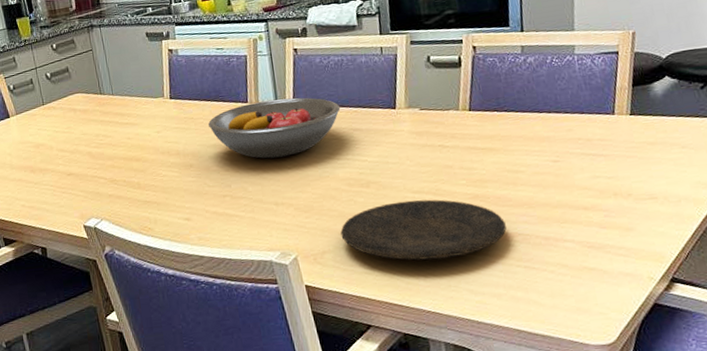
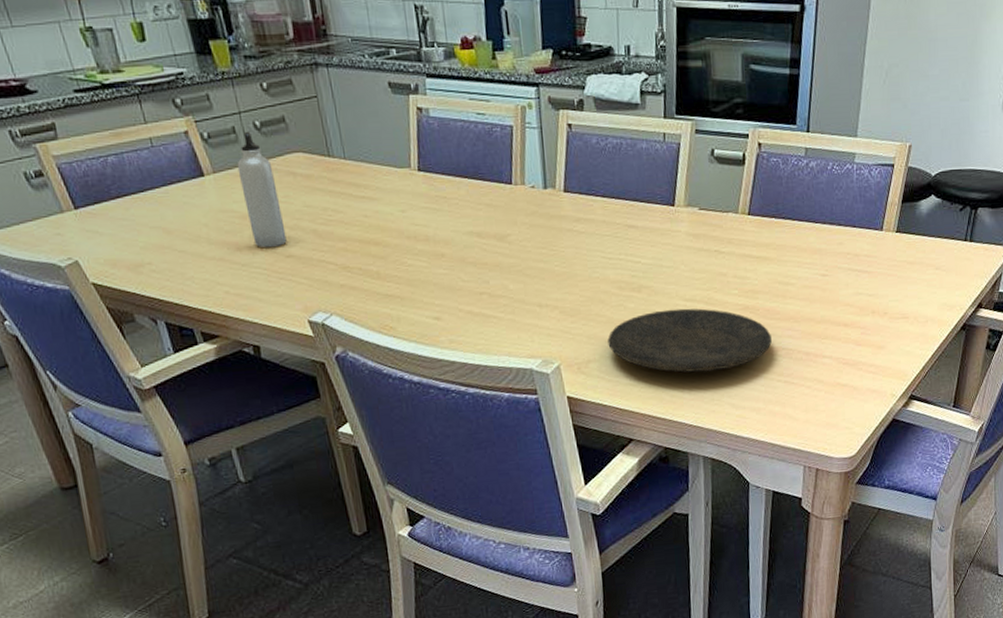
water bottle: none [33,81,68,170] -> present [237,131,287,248]
fruit bowl: present [208,97,341,159] -> none [464,182,616,253]

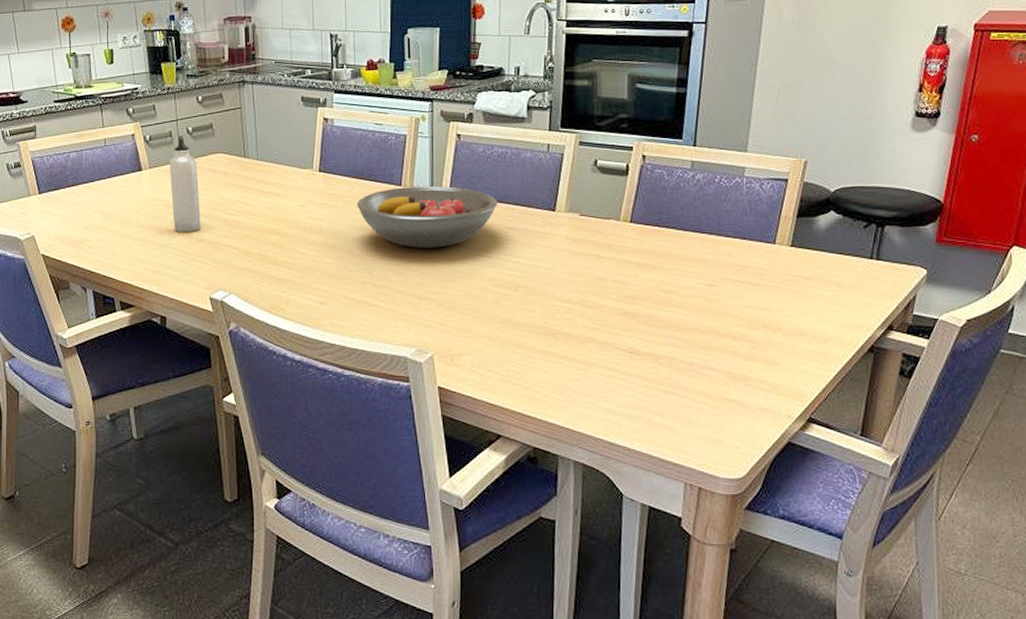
fruit bowl: none [464,182,616,253] -> present [357,185,498,248]
plate: present [607,308,772,373] -> none [482,309,652,374]

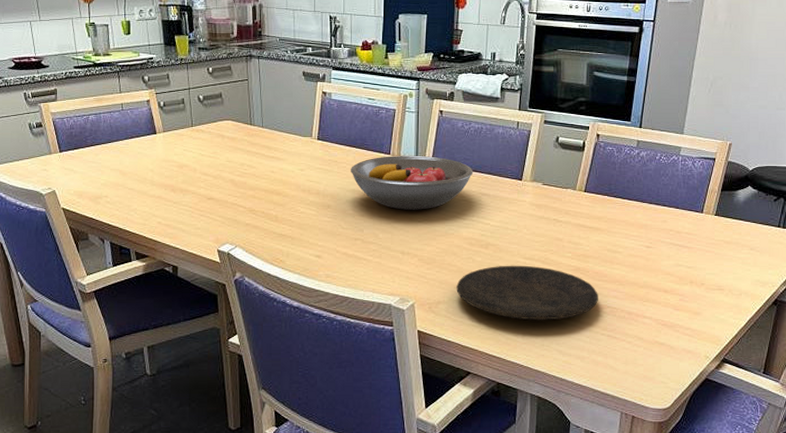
water bottle: present [169,135,201,233] -> none [181,102,210,191]
plate: none [482,309,652,374] -> present [456,265,598,321]

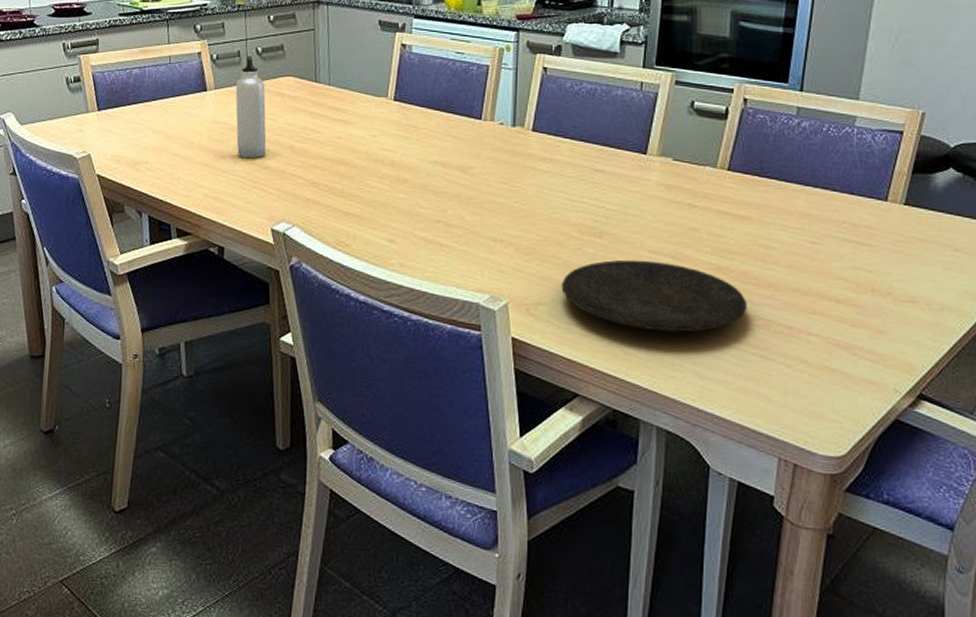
water bottle: none [181,102,210,191] -> present [235,55,266,159]
fruit bowl: present [351,155,474,210] -> none [433,120,585,188]

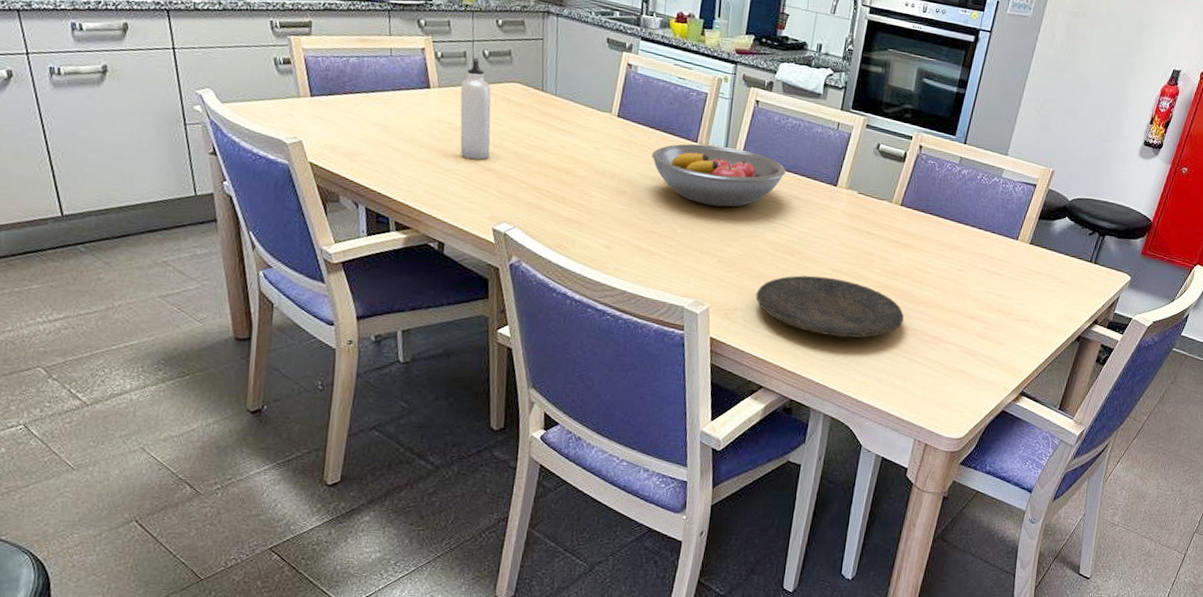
fruit bowl: none [433,120,585,188] -> present [652,143,786,207]

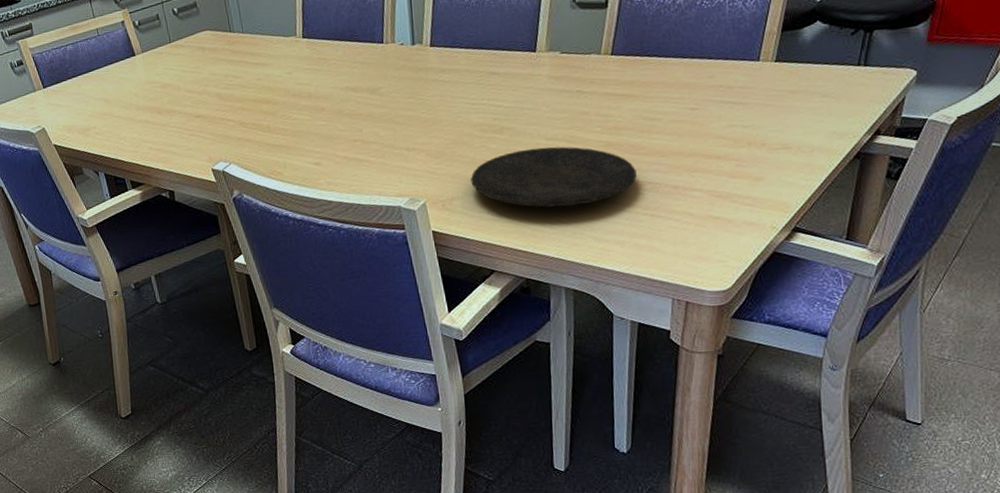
water bottle: present [460,57,491,160] -> none [159,16,196,111]
fruit bowl: present [652,143,786,207] -> none [342,38,479,103]

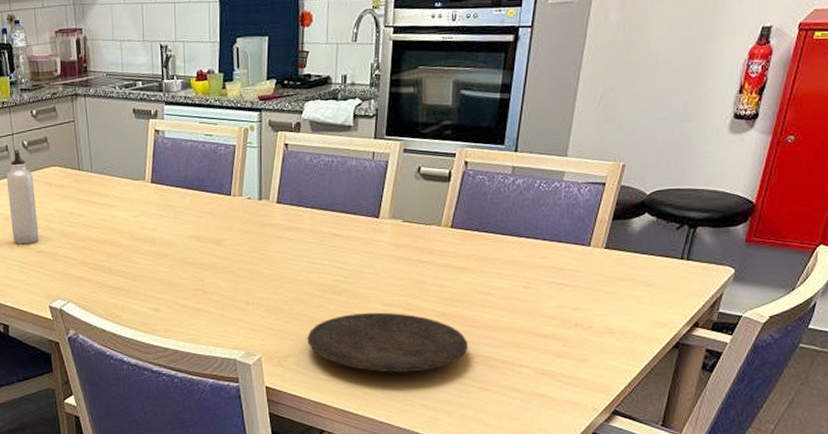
water bottle: none [159,16,196,111] -> present [6,149,39,245]

